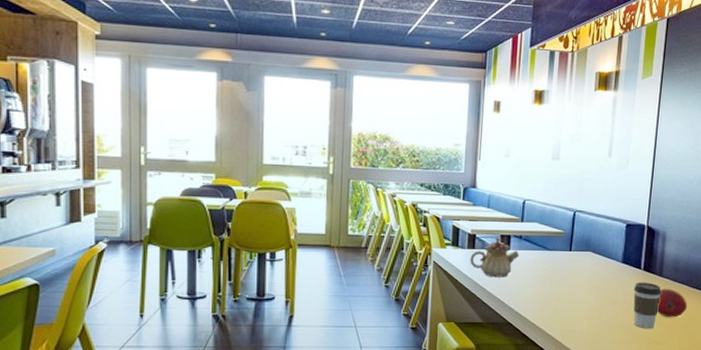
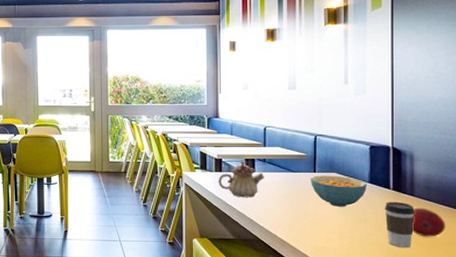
cereal bowl: none [565,254,620,287] -> present [311,175,367,207]

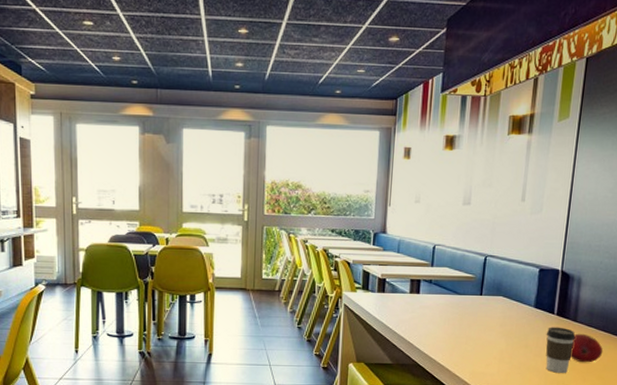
teapot: present [218,161,264,198] -> none [380,281,429,321]
cereal bowl: present [311,175,367,207] -> none [476,298,532,332]

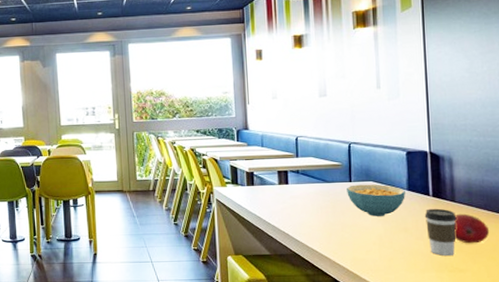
cereal bowl: none [476,298,532,332] -> present [347,184,405,216]

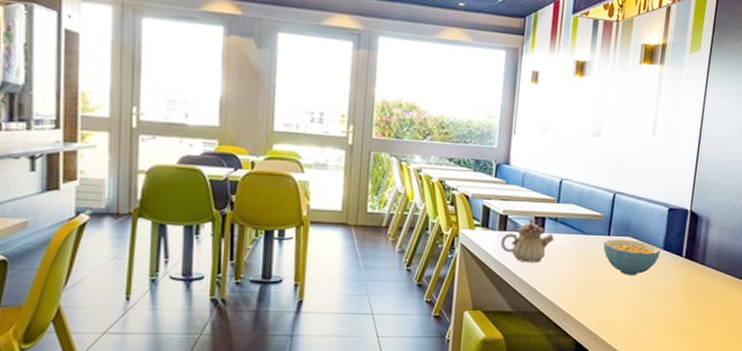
teapot: none [250,173,298,212] -> present [500,219,554,263]
coffee cup: present [424,208,457,256] -> none [673,270,703,320]
fruit: present [454,213,490,244] -> none [698,277,730,309]

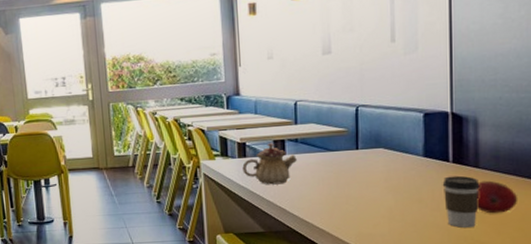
cereal bowl: present [603,239,660,275] -> none [353,151,421,187]
coffee cup: none [673,270,703,320] -> present [442,175,480,228]
fruit: none [698,277,730,309] -> present [477,180,518,214]

